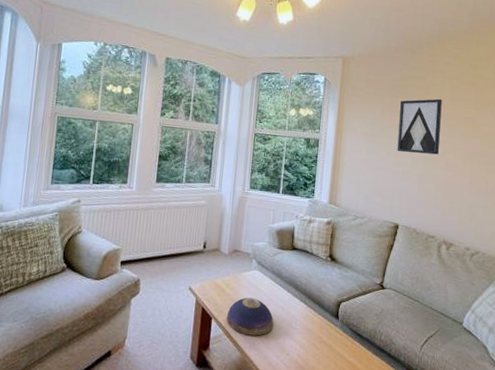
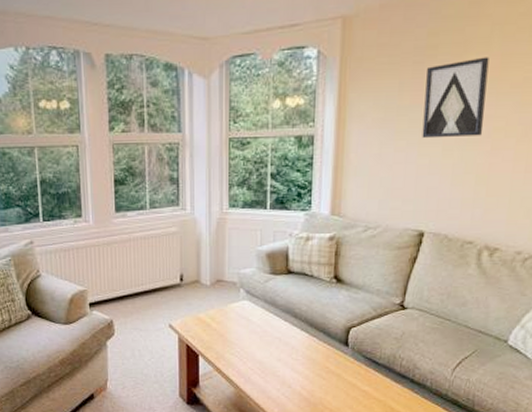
decorative bowl: present [226,297,274,336] -> none [215,330,270,370]

